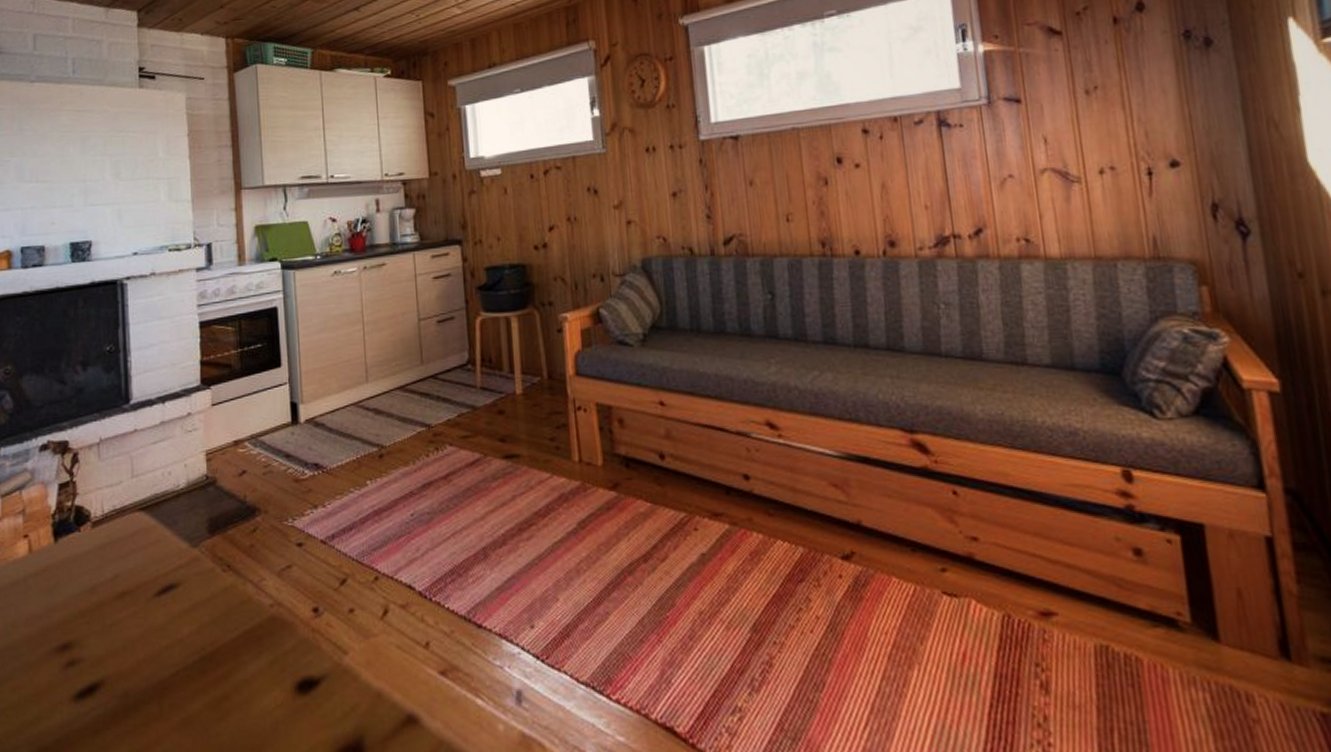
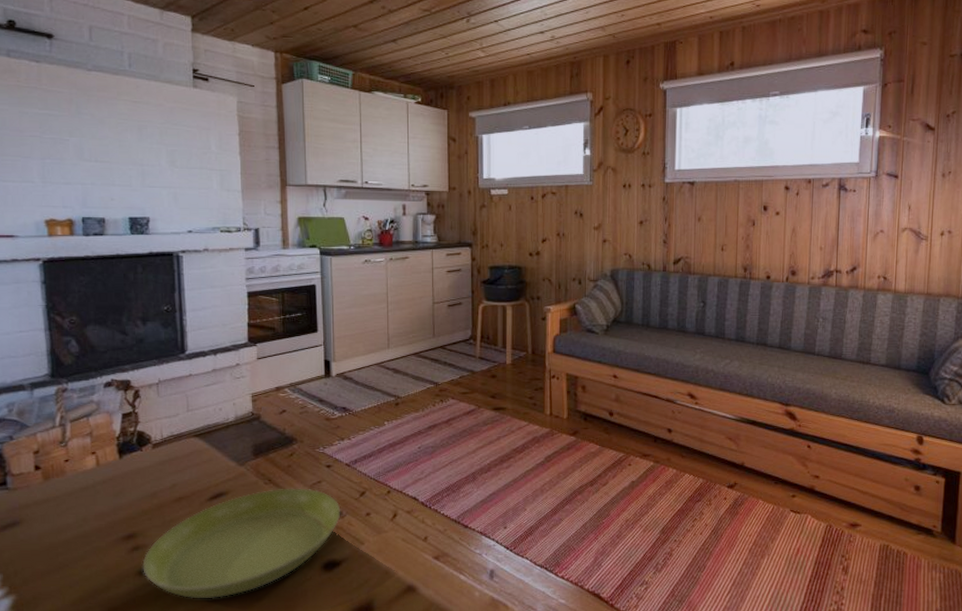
saucer: none [78,575,317,735] -> present [142,488,341,599]

